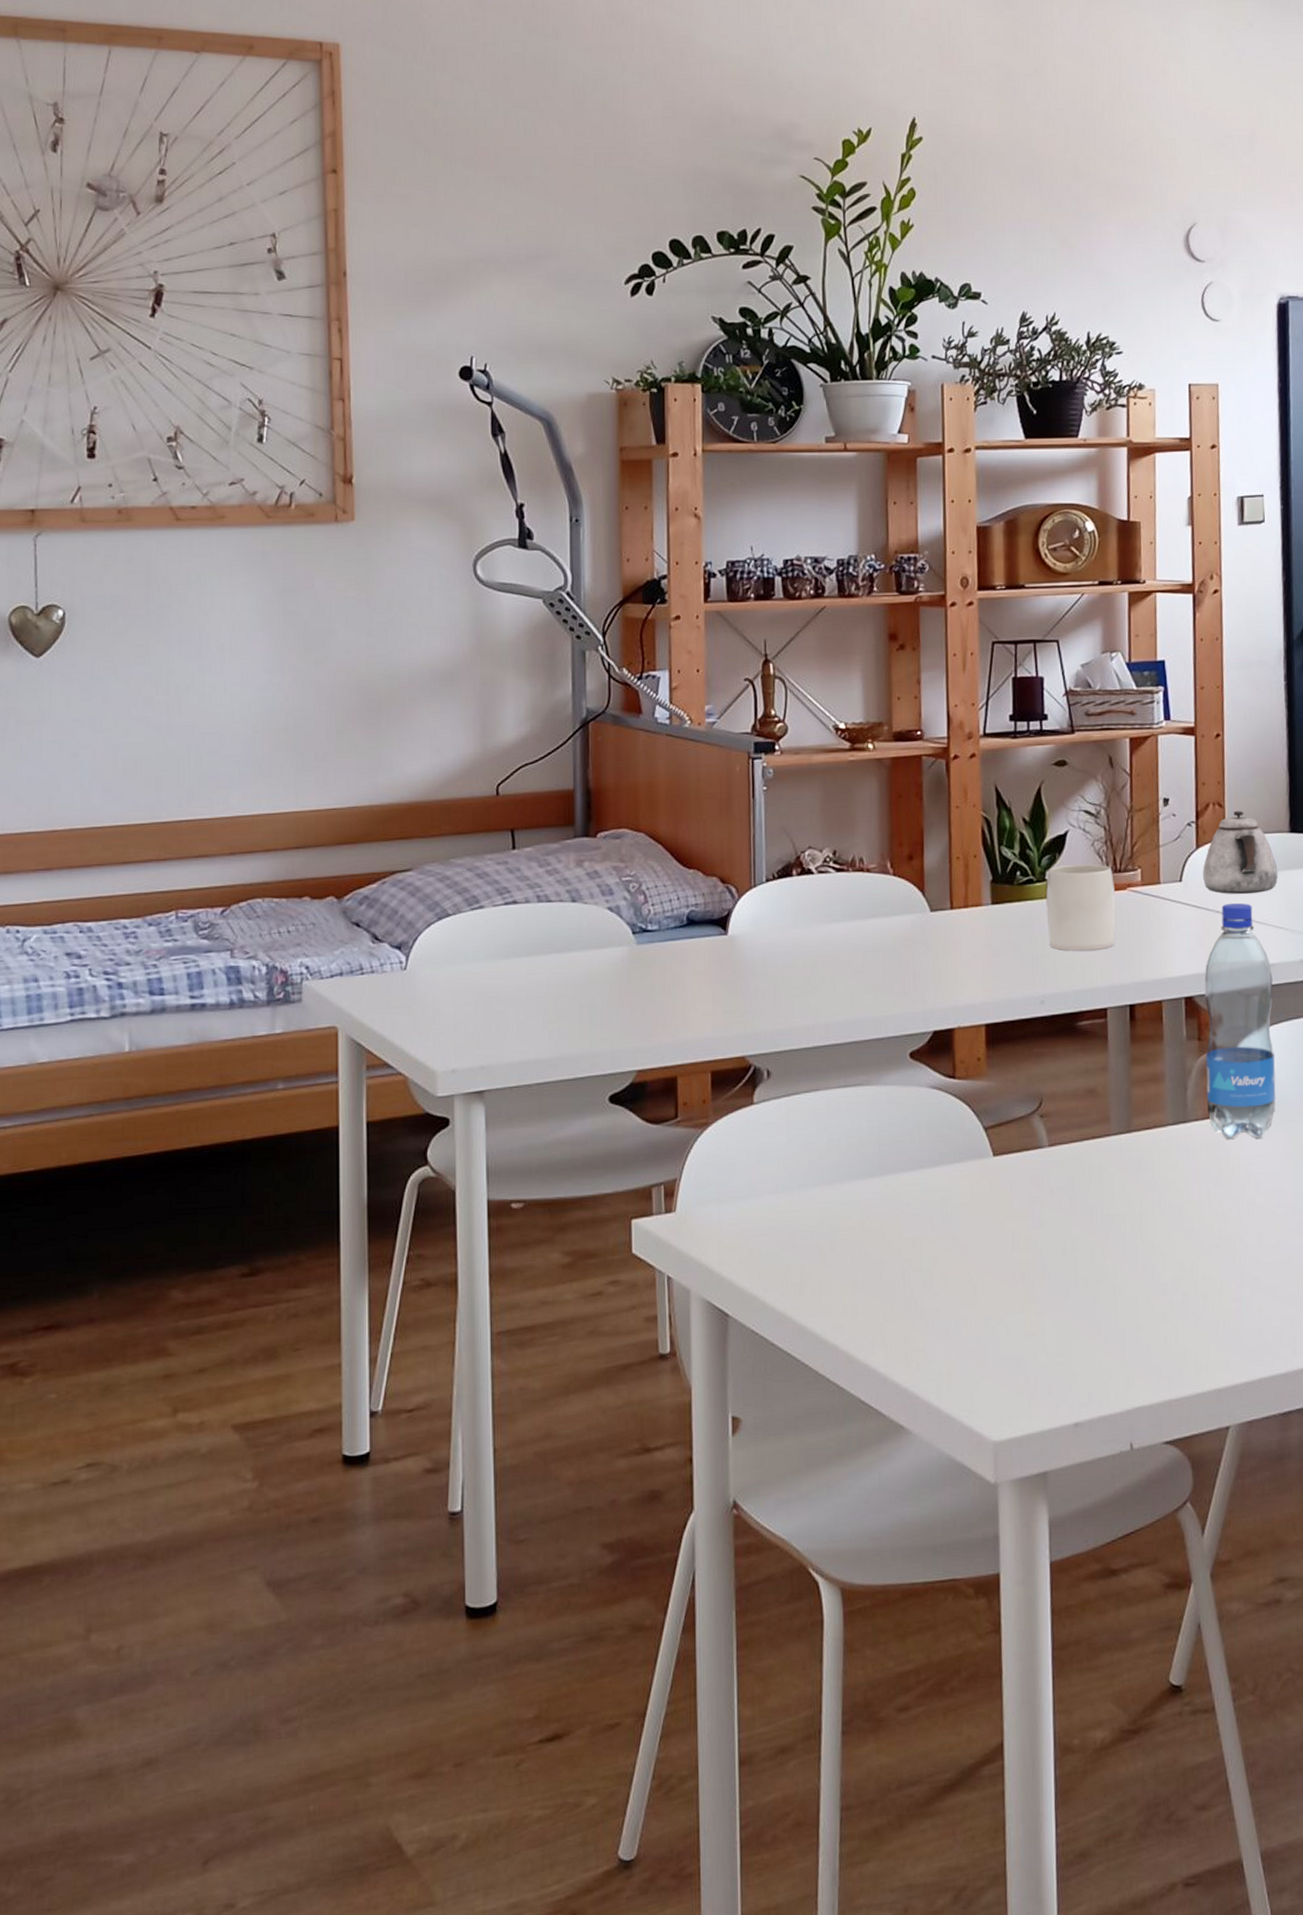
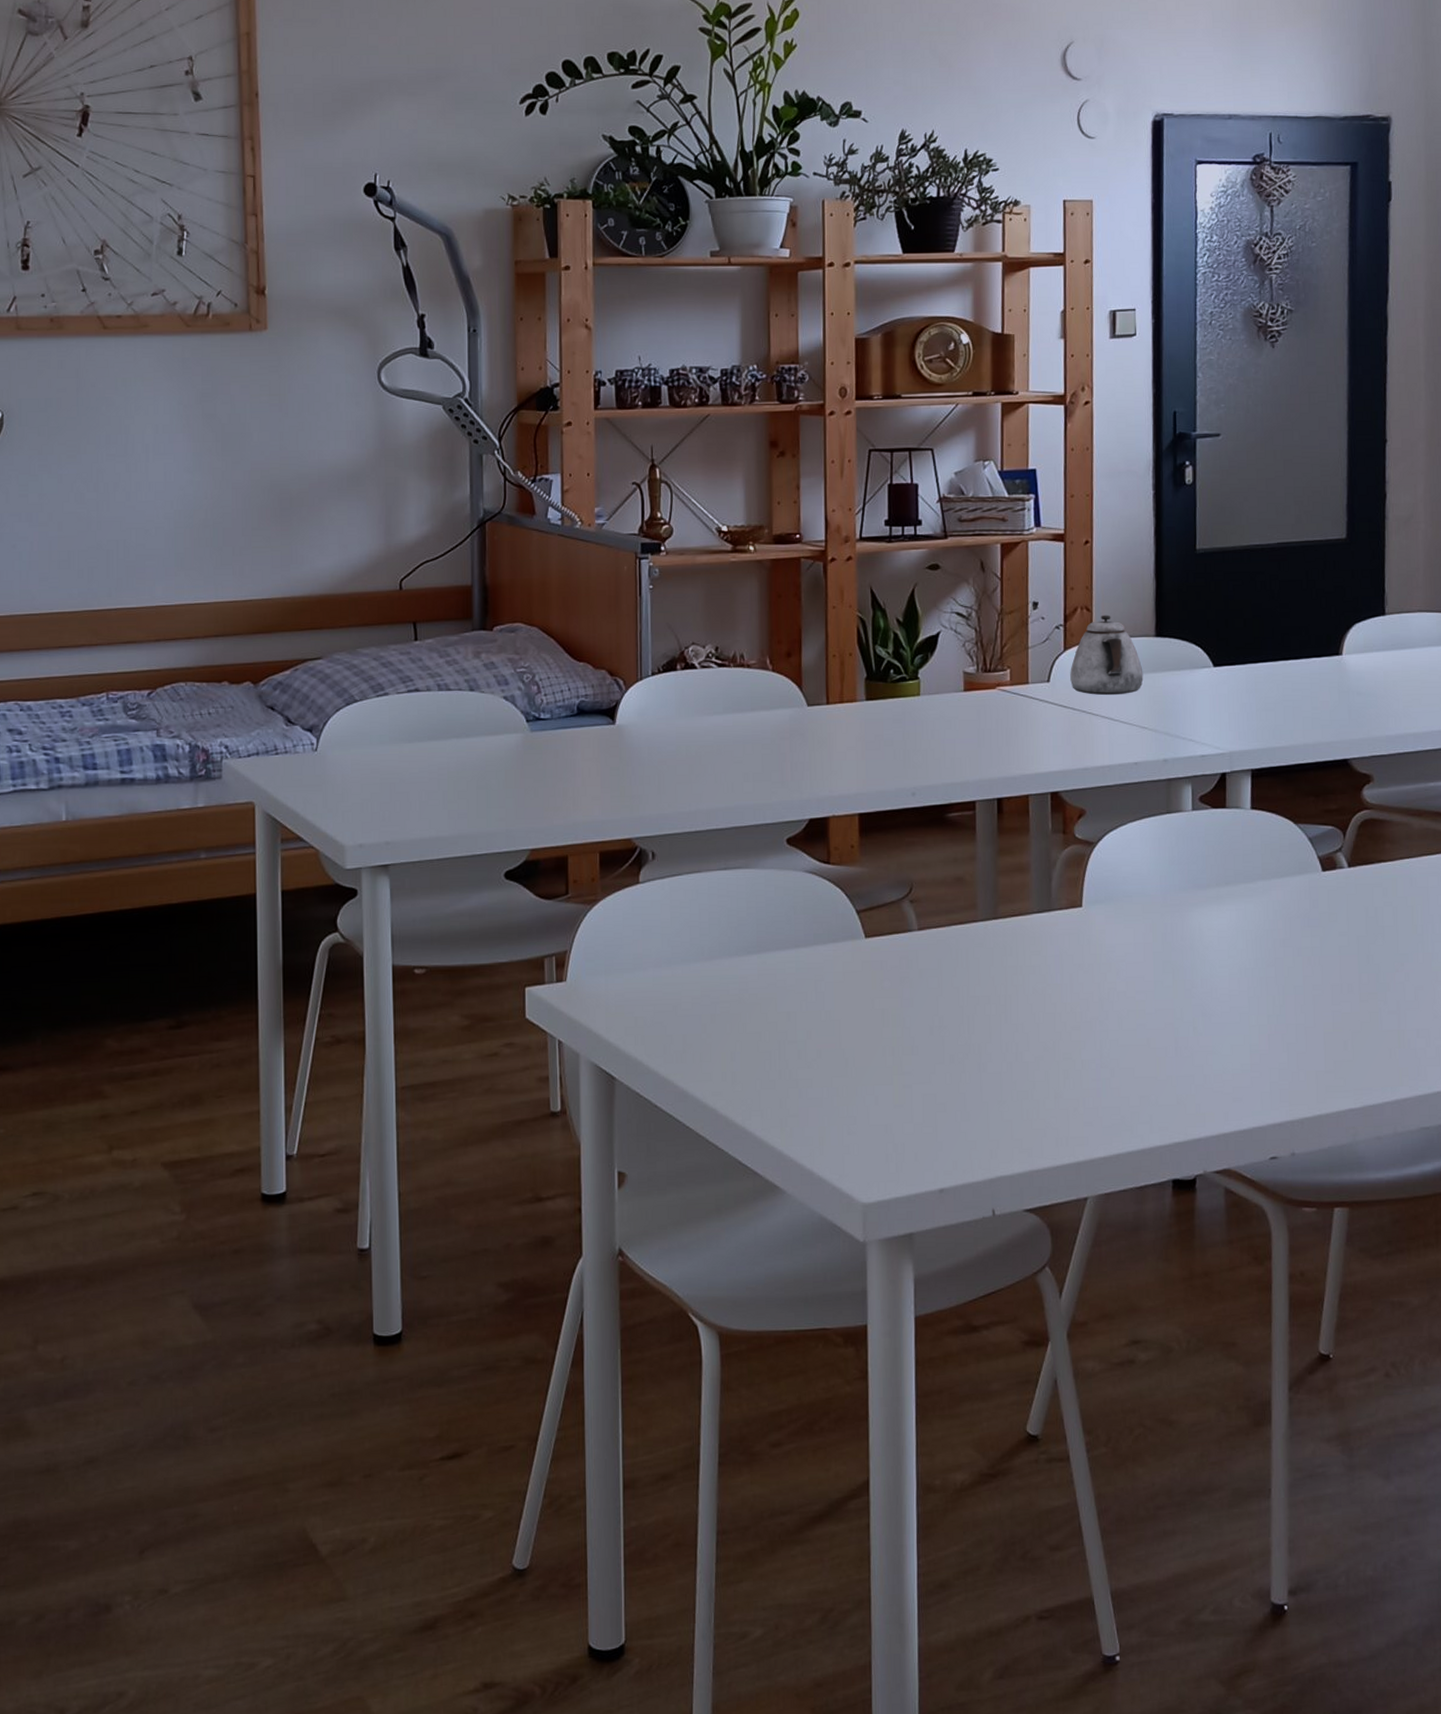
mug: present [1045,863,1116,952] -> none [918,663,986,747]
bottle: present [1204,902,1276,1140] -> none [1070,703,1138,929]

